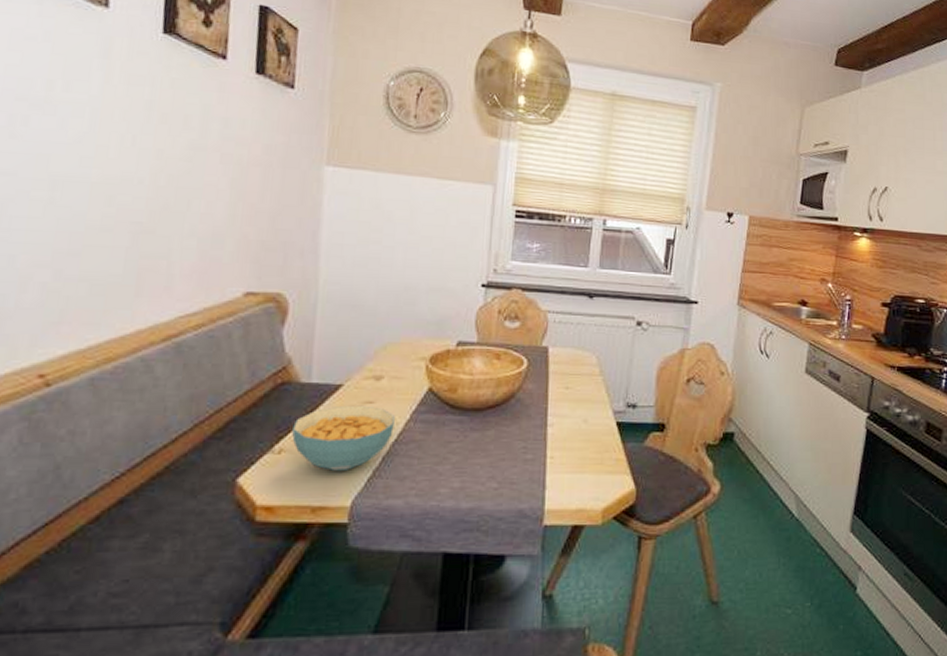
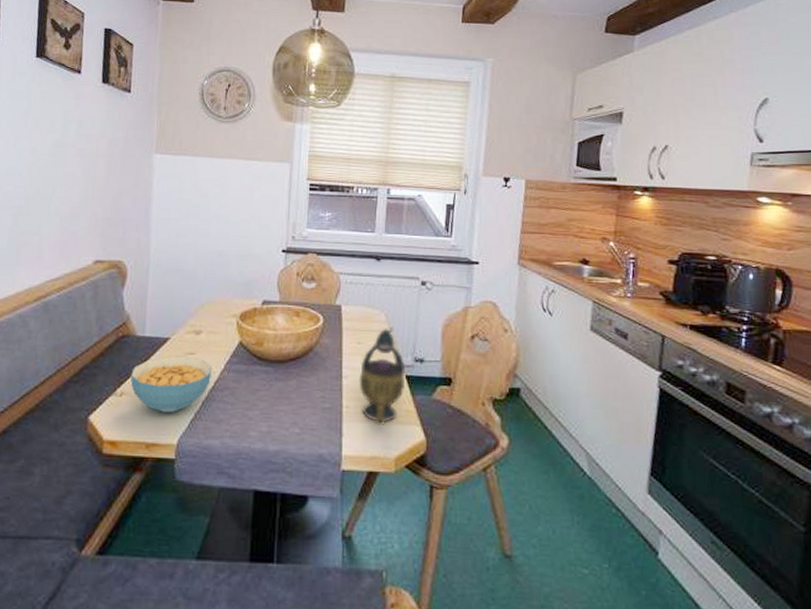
teapot: none [565,370,617,476] -> present [359,327,406,425]

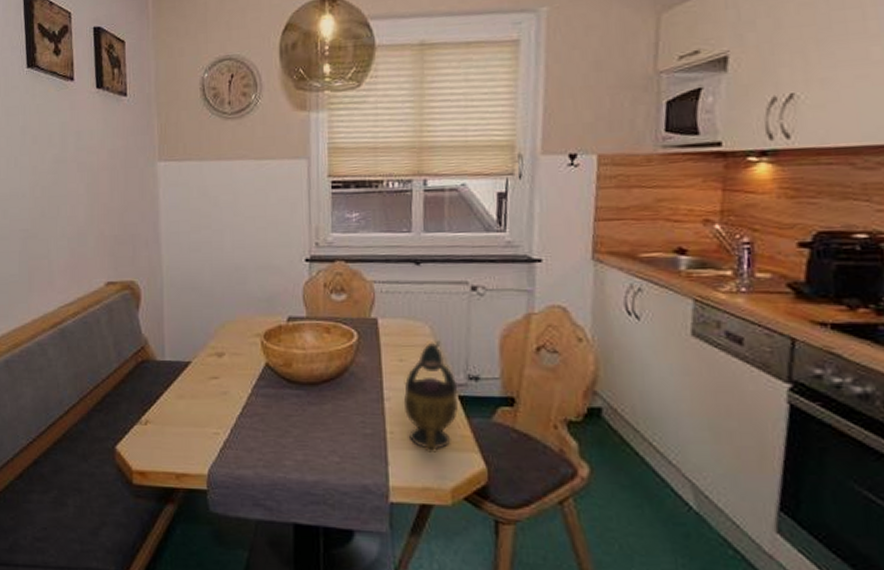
cereal bowl: present [130,356,212,413] -> none [153,380,238,441]

